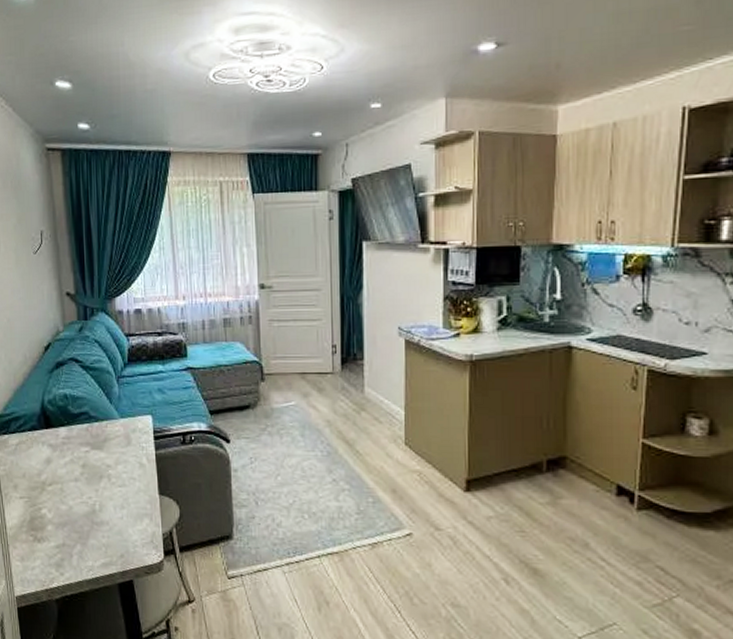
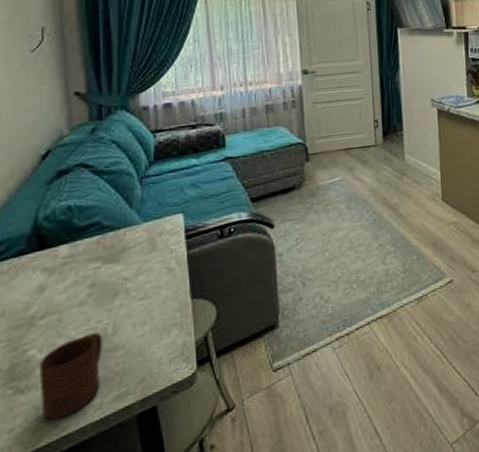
cup: none [49,506,93,569] -> present [39,332,103,420]

